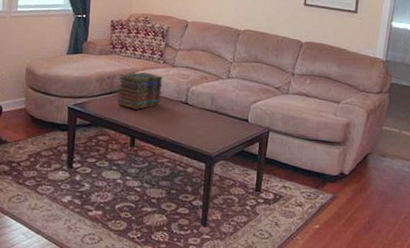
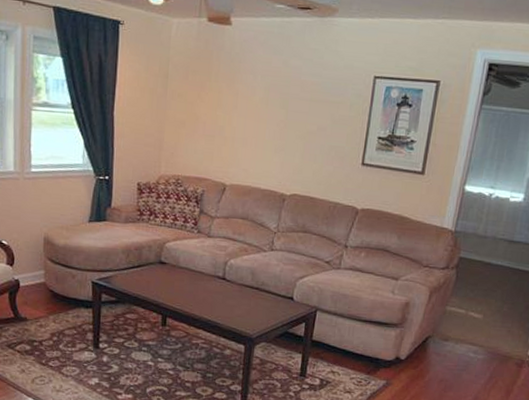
book stack: present [118,72,163,110] -> none [147,242,197,286]

